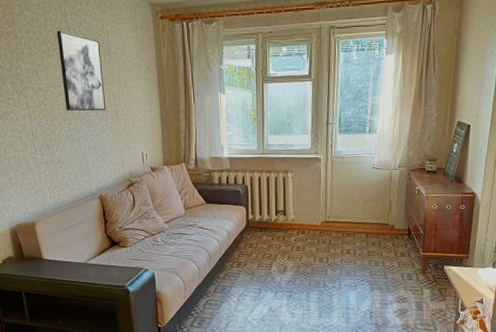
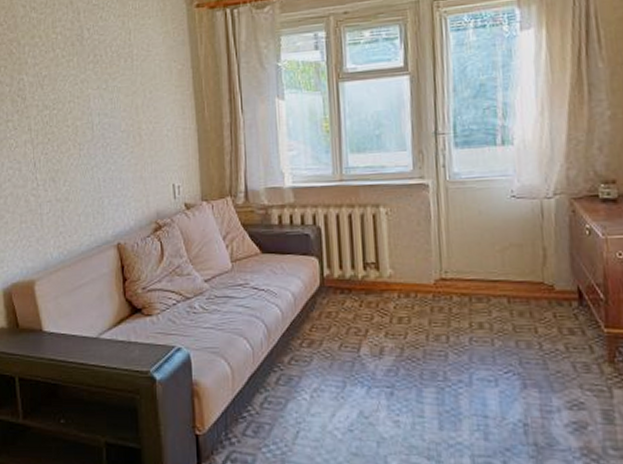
wall art: present [56,30,106,111] -> none [67,32,127,133]

